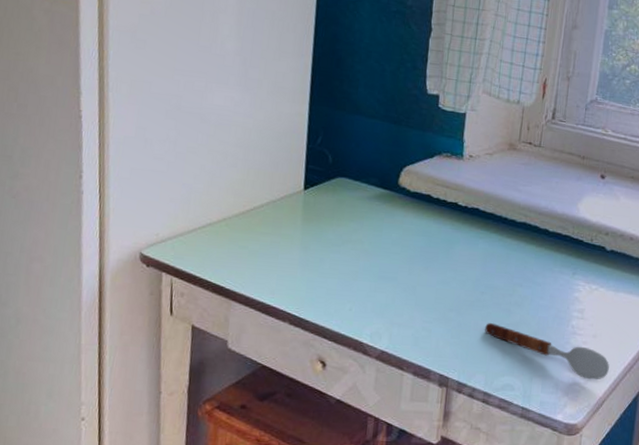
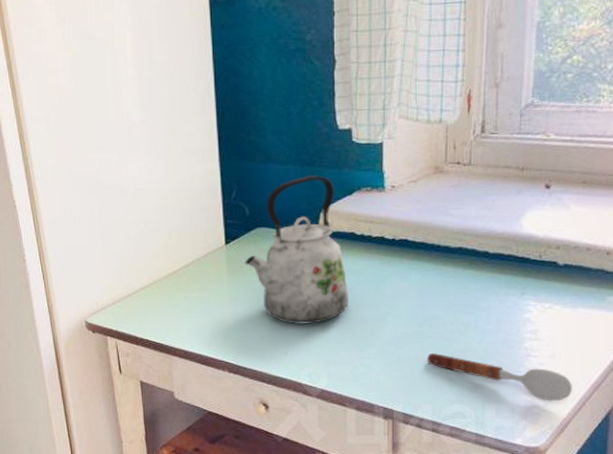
kettle: none [321,133,419,282] -> present [245,175,350,324]

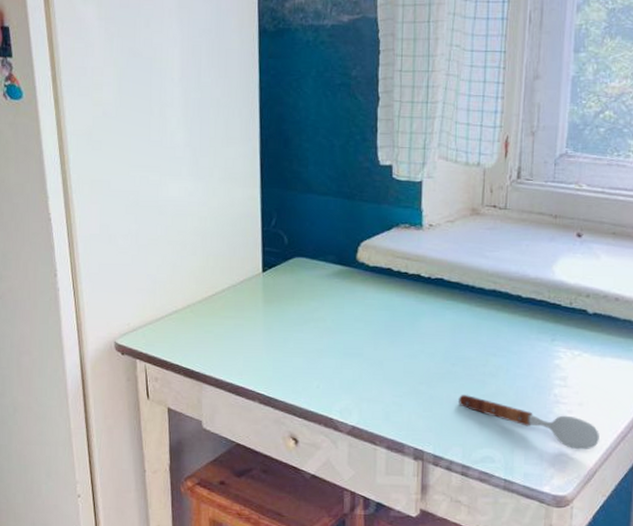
kettle: present [245,175,350,324] -> none [281,209,384,358]

